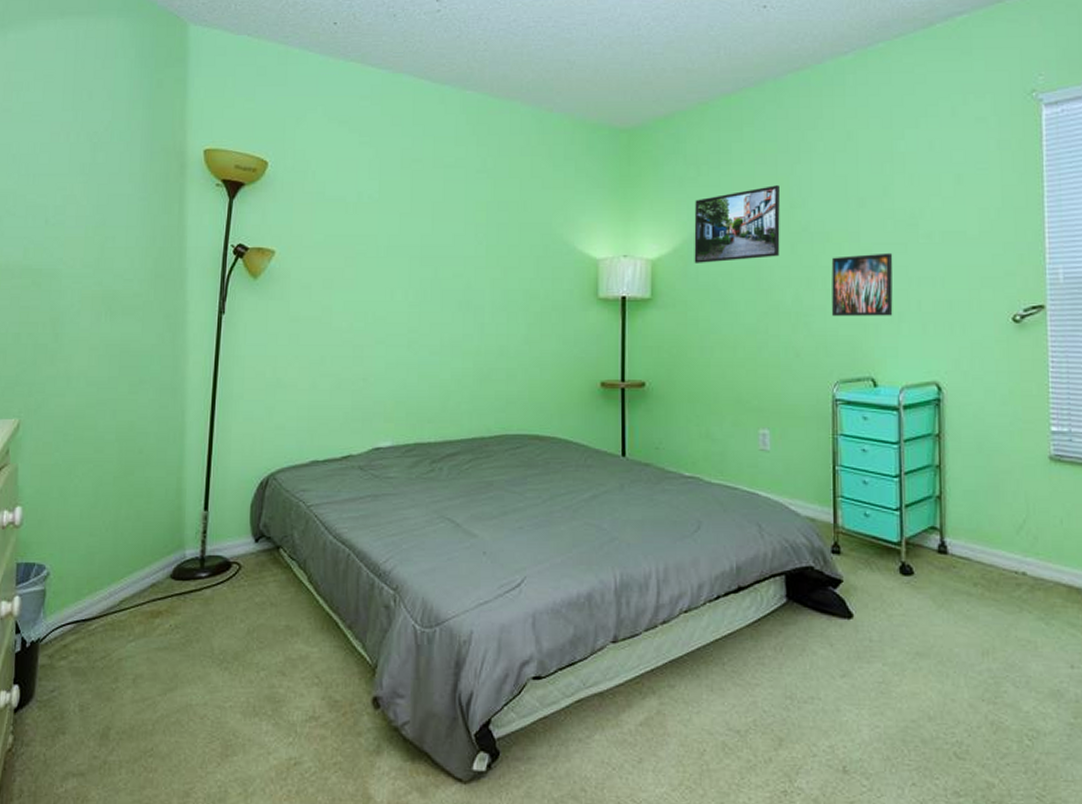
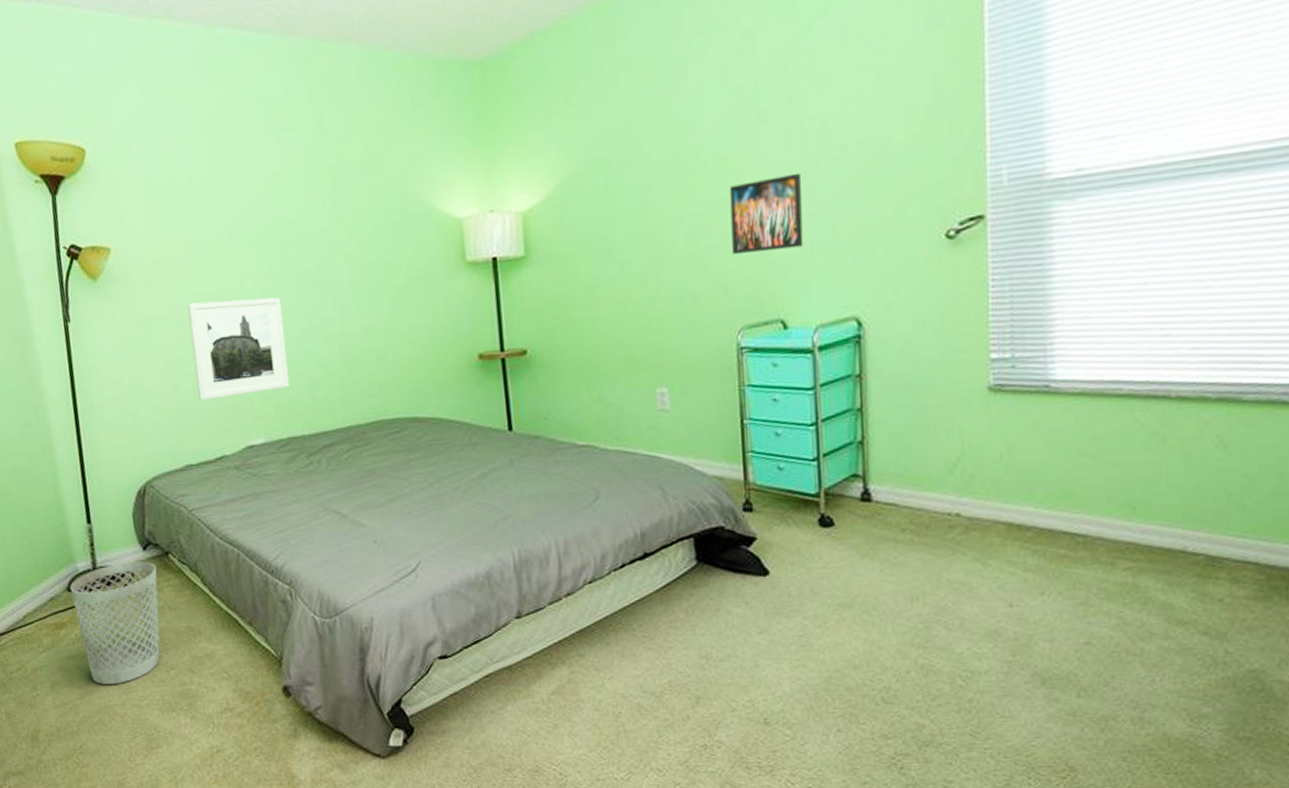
wastebasket: none [173,553,266,682] -> present [69,561,160,684]
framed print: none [335,308,426,400] -> present [187,297,290,401]
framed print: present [694,185,780,263] -> none [566,107,669,211]

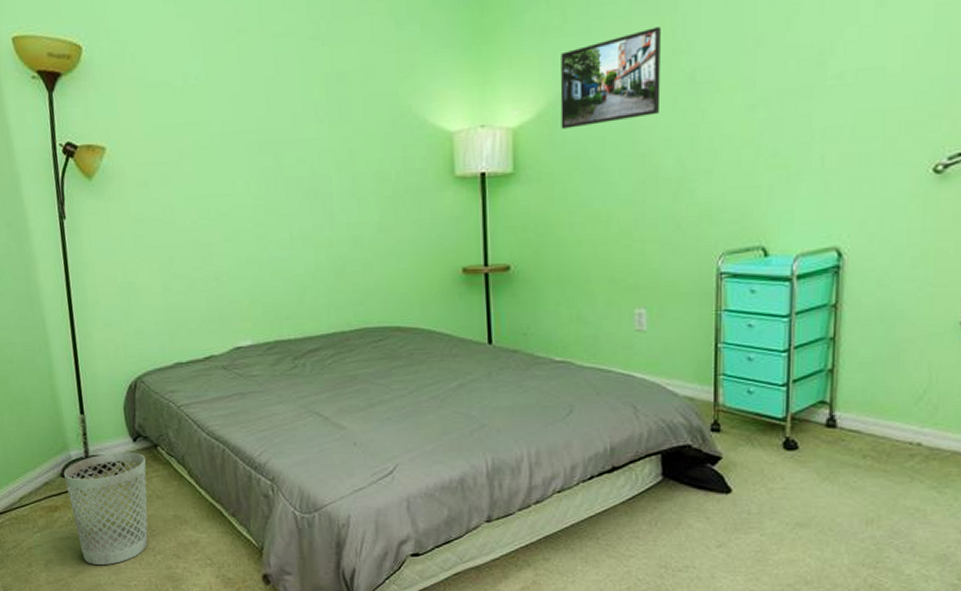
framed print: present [187,297,290,401] -> none [179,203,277,302]
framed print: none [566,107,669,211] -> present [560,27,661,129]
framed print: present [729,172,804,254] -> none [718,100,794,179]

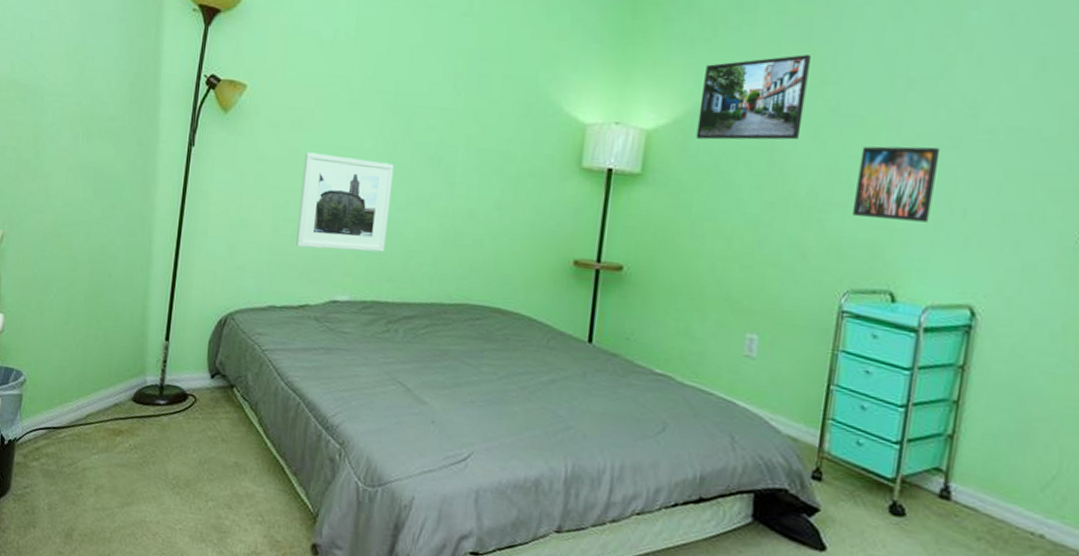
wastebasket: present [63,452,148,565] -> none [134,384,220,503]
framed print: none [179,203,277,302] -> present [296,152,394,252]
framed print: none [718,100,794,179] -> present [852,146,941,223]

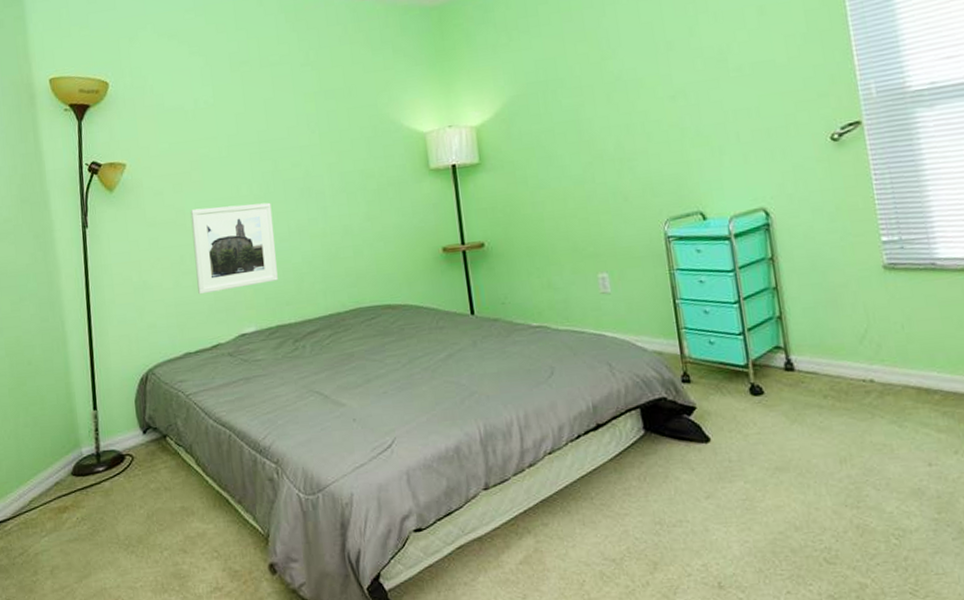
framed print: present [696,54,811,140] -> none [510,40,597,125]
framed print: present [852,146,941,223] -> none [647,90,714,157]

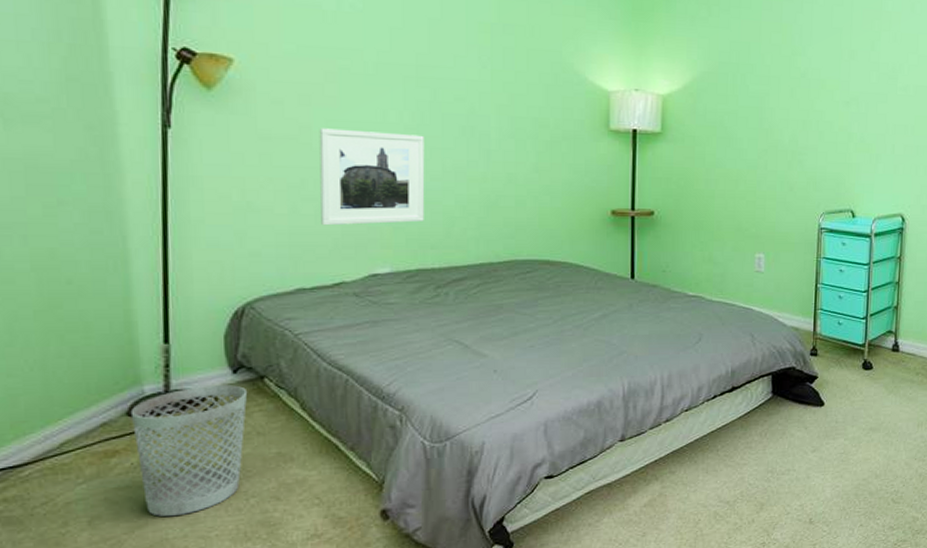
wastebasket: none [74,444,155,567] -> present [130,385,248,516]

